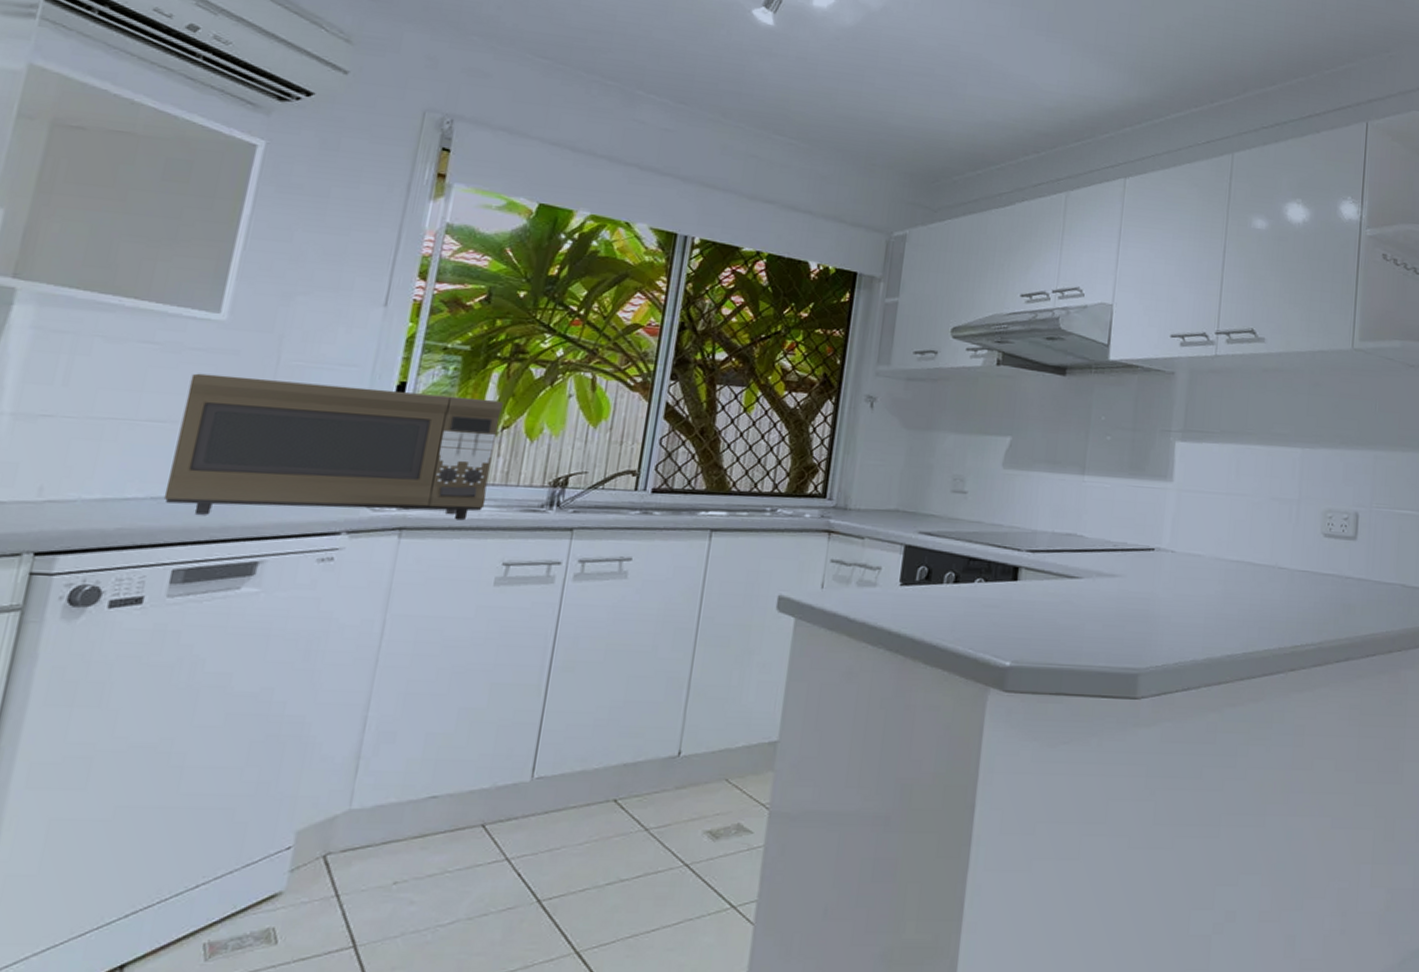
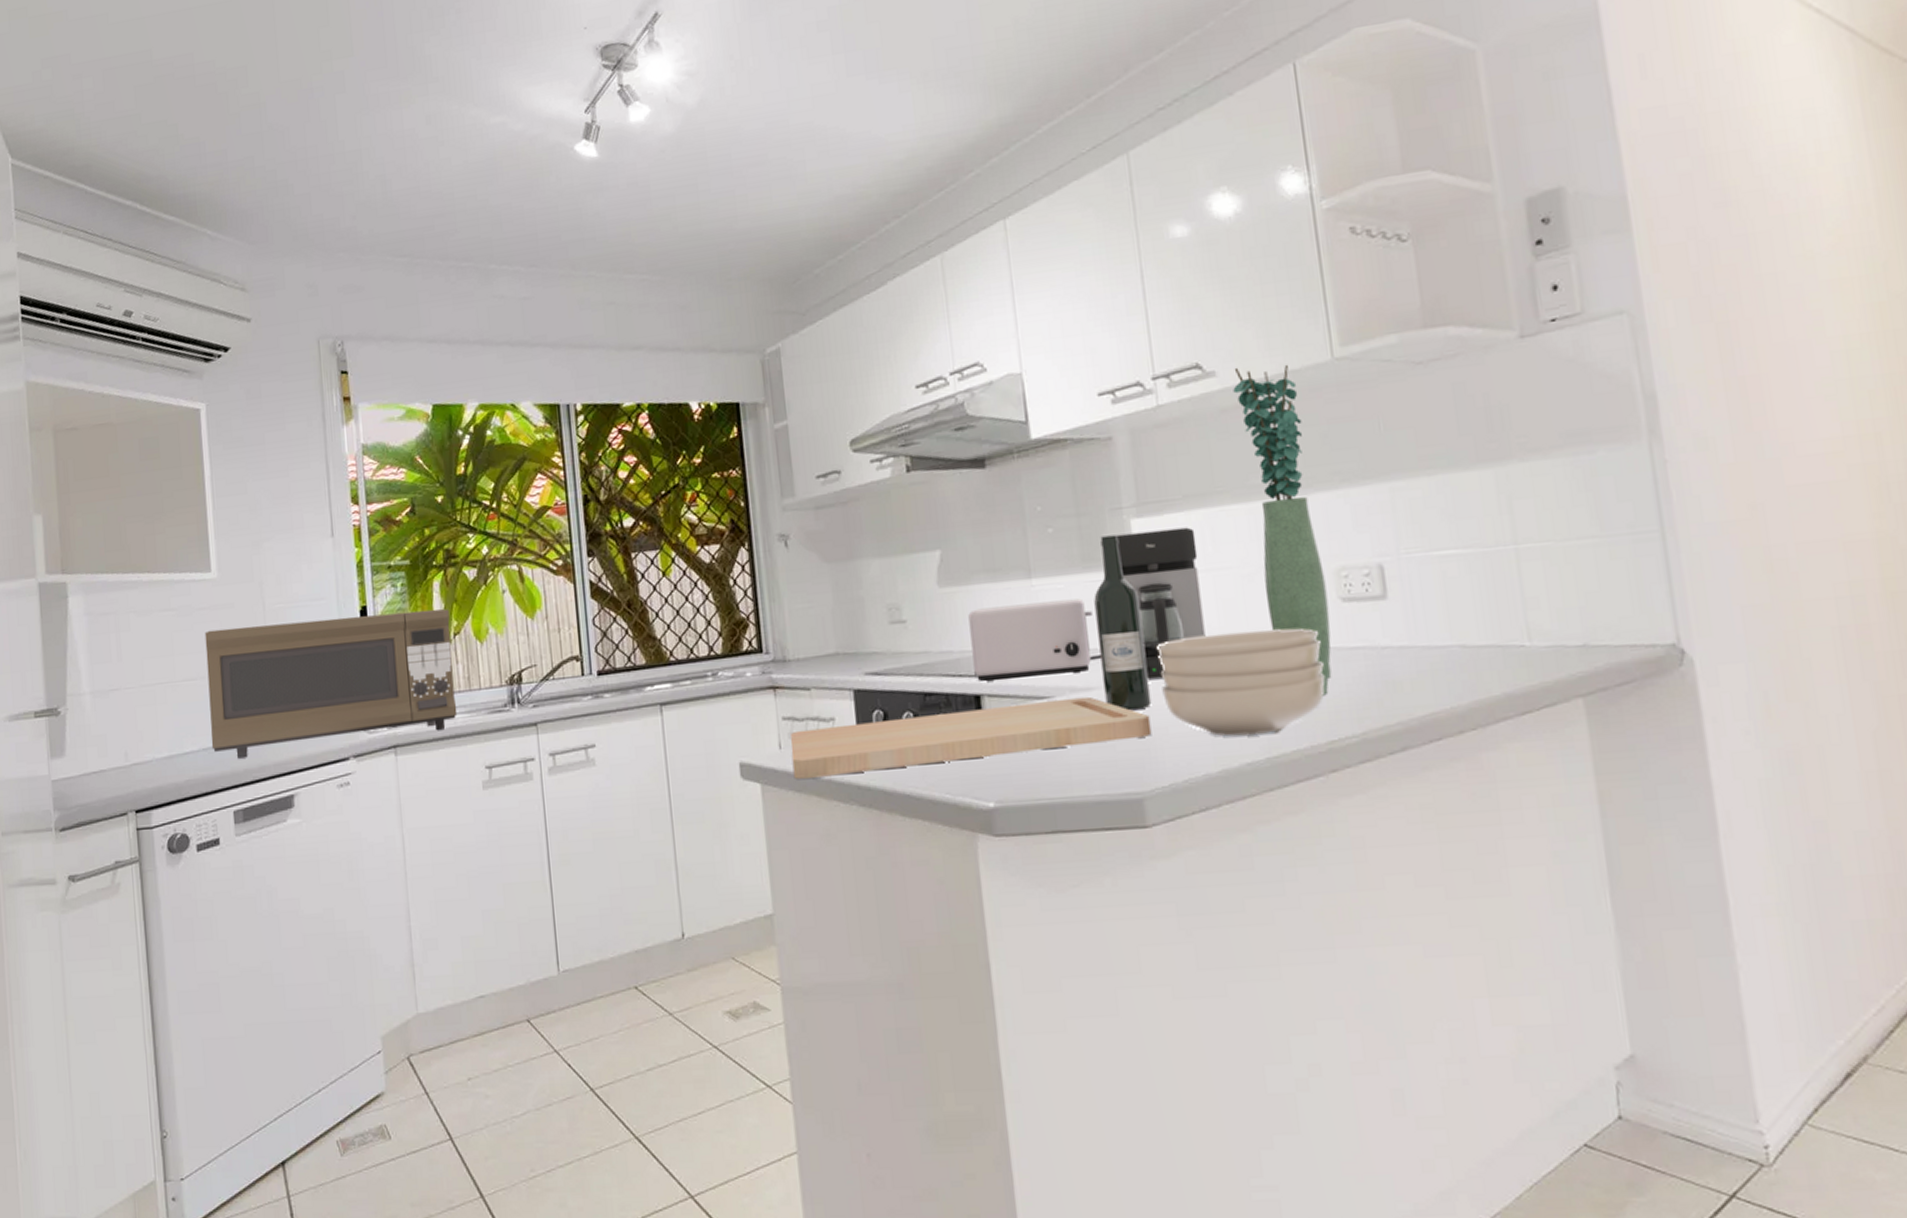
cutting board: none [829,574,1158,623] -> present [790,696,1152,780]
toaster: none [1018,492,1129,561] -> present [968,598,1092,682]
wine bottle: none [1124,451,1170,599] -> present [1093,535,1152,711]
coffee maker: none [1159,452,1224,575] -> present [1115,527,1206,679]
bowl: none [1172,545,1302,634] -> present [1155,628,1325,737]
vase: none [1267,339,1323,609] -> present [1233,364,1332,696]

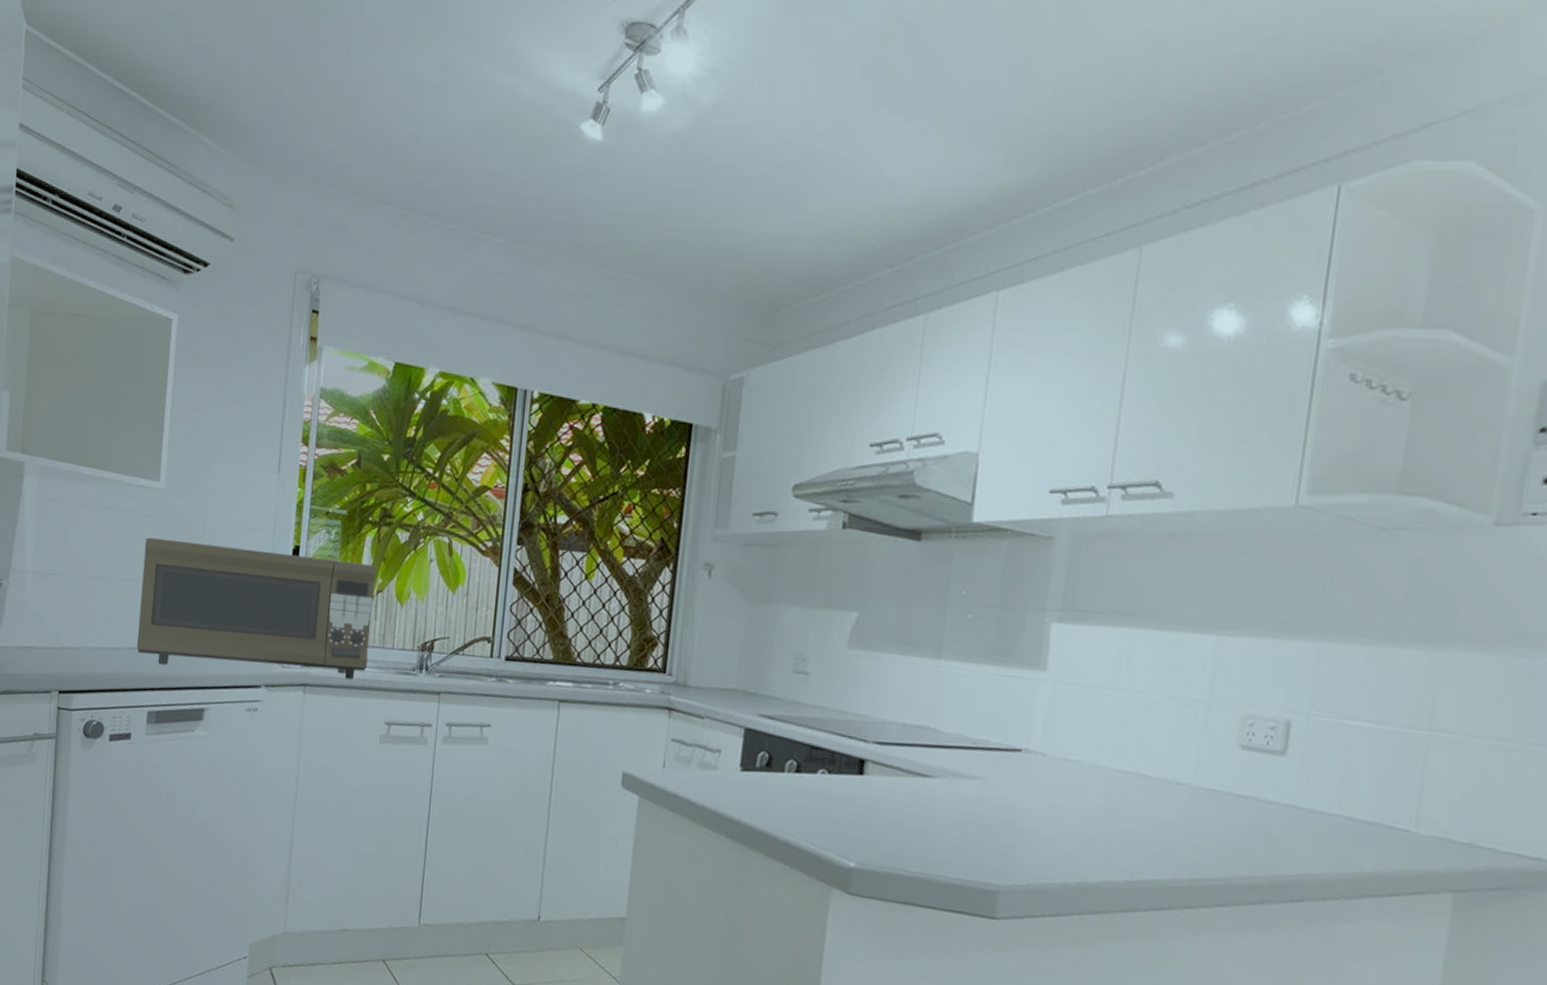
cutting board: present [790,696,1152,780] -> none [671,754,1024,835]
toaster: present [968,598,1092,682] -> none [864,676,992,761]
wine bottle: present [1093,535,1152,711] -> none [984,633,1042,808]
coffee maker: present [1115,527,1206,679] -> none [1029,635,1113,783]
bowl: present [1155,628,1325,737] -> none [1041,748,1209,859]
vase: present [1233,364,1332,696] -> none [1163,493,1253,835]

